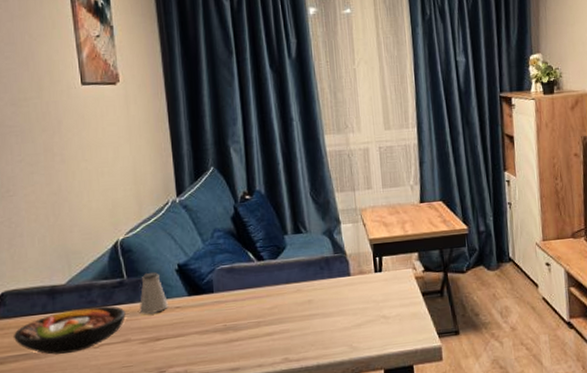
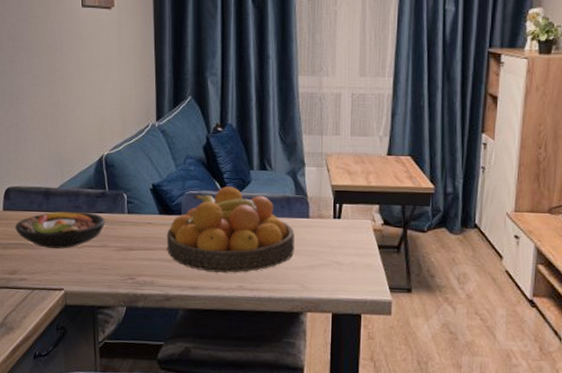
saltshaker: present [139,271,168,314] -> none [116,188,141,225]
fruit bowl: none [198,255,339,350] -> present [166,186,295,273]

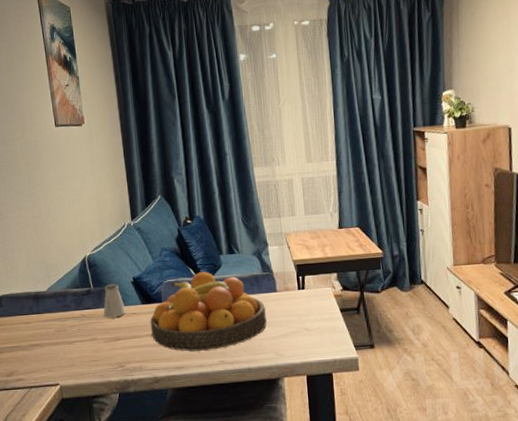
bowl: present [14,211,105,249] -> none [8,310,93,348]
saltshaker: none [116,188,141,225] -> present [103,283,126,318]

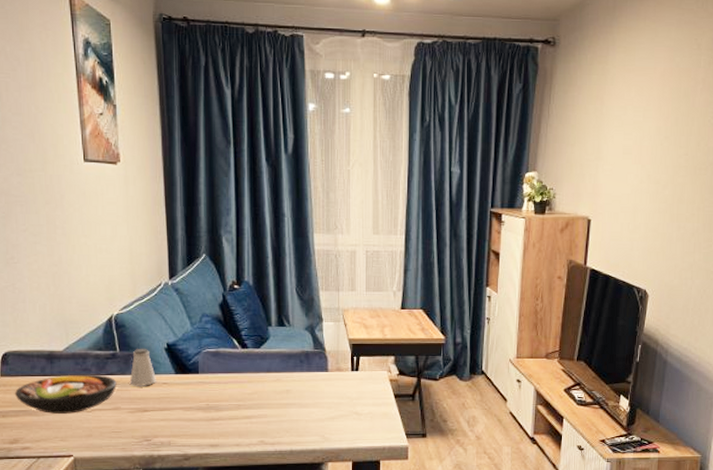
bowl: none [8,310,93,348] -> present [14,374,117,414]
fruit bowl: present [150,271,267,352] -> none [183,343,315,429]

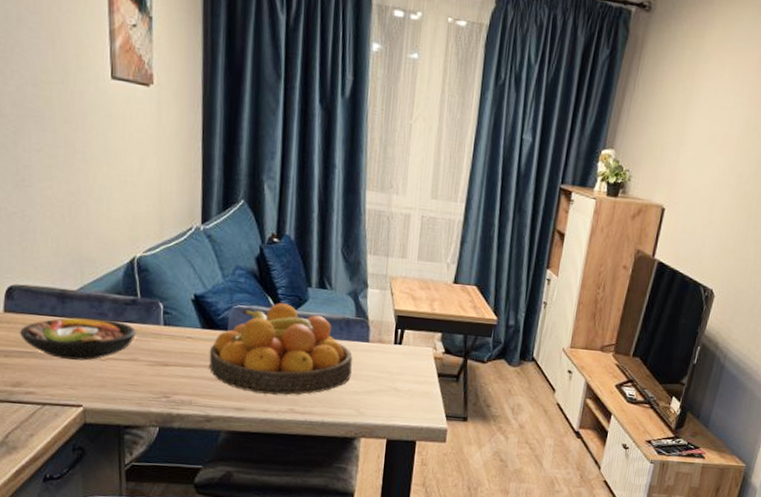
saltshaker: present [129,348,156,386] -> none [150,296,180,339]
fruit bowl: none [183,343,315,429] -> present [209,303,353,396]

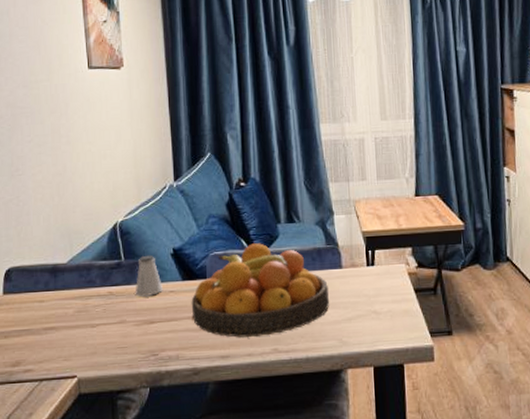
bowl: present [19,317,136,361] -> none [17,286,122,332]
saltshaker: none [150,296,180,339] -> present [135,255,163,297]

